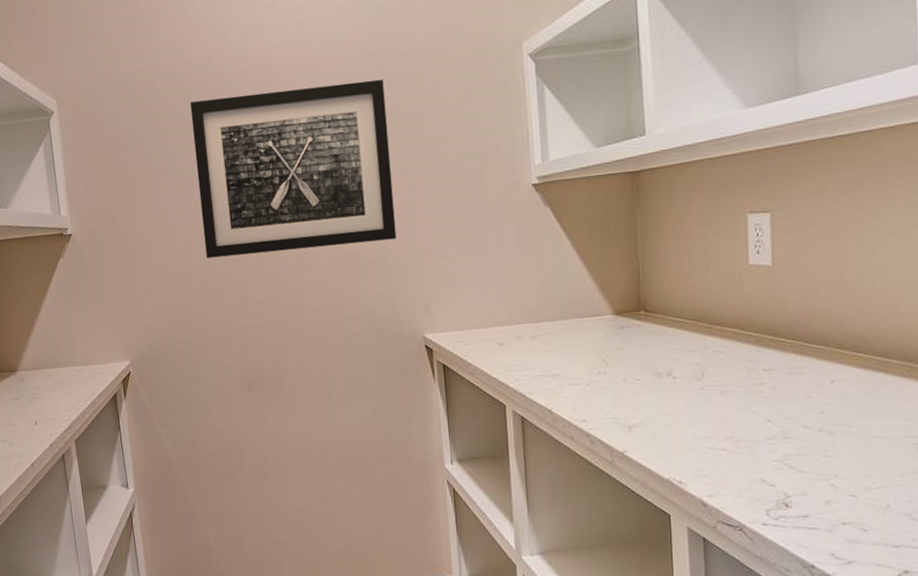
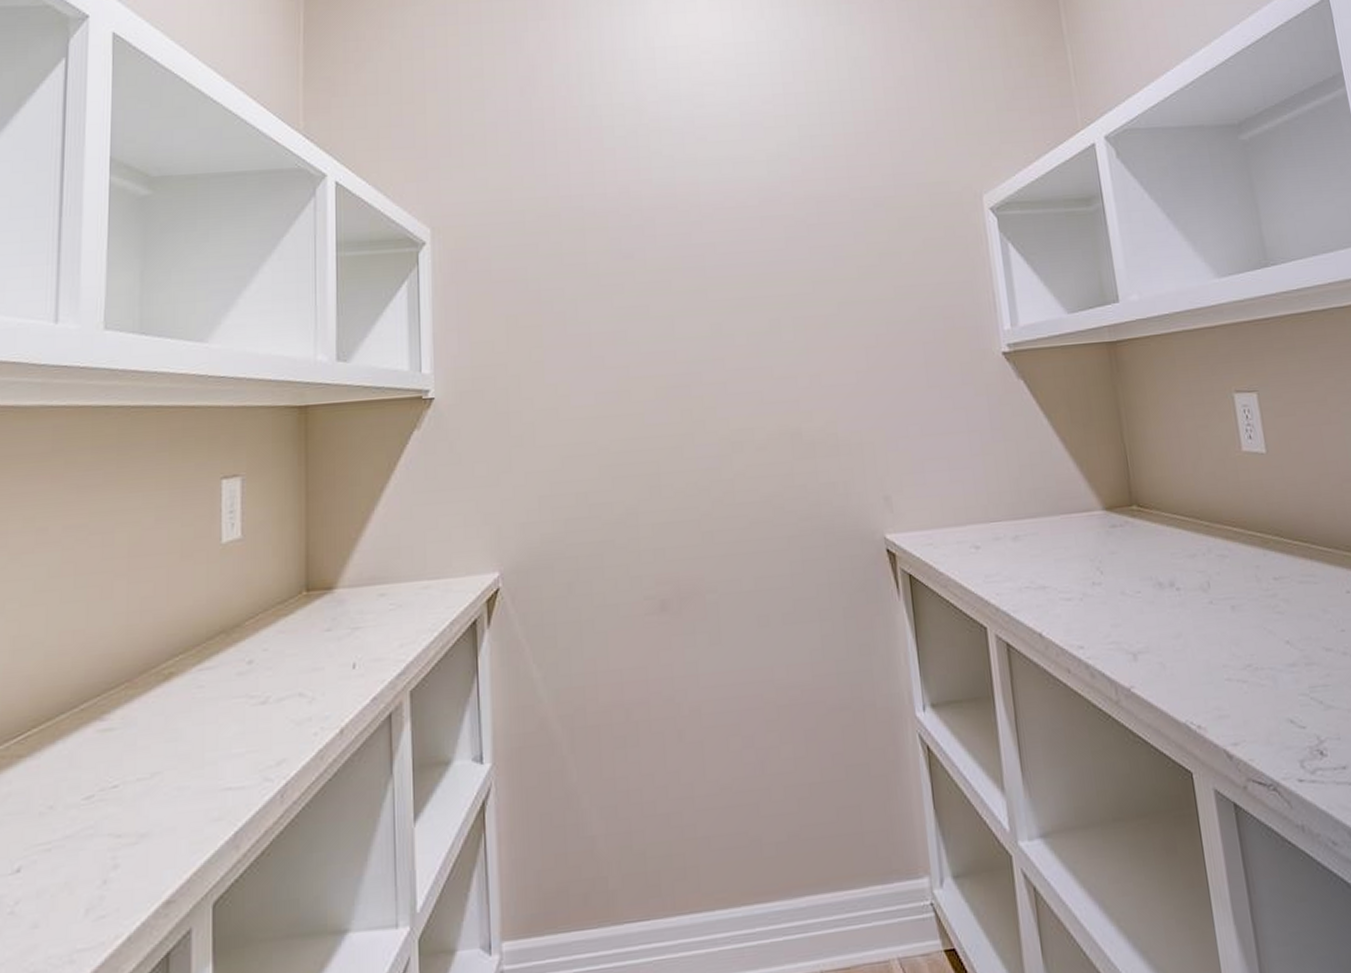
wall art: present [190,79,397,258] -> none [601,225,849,433]

